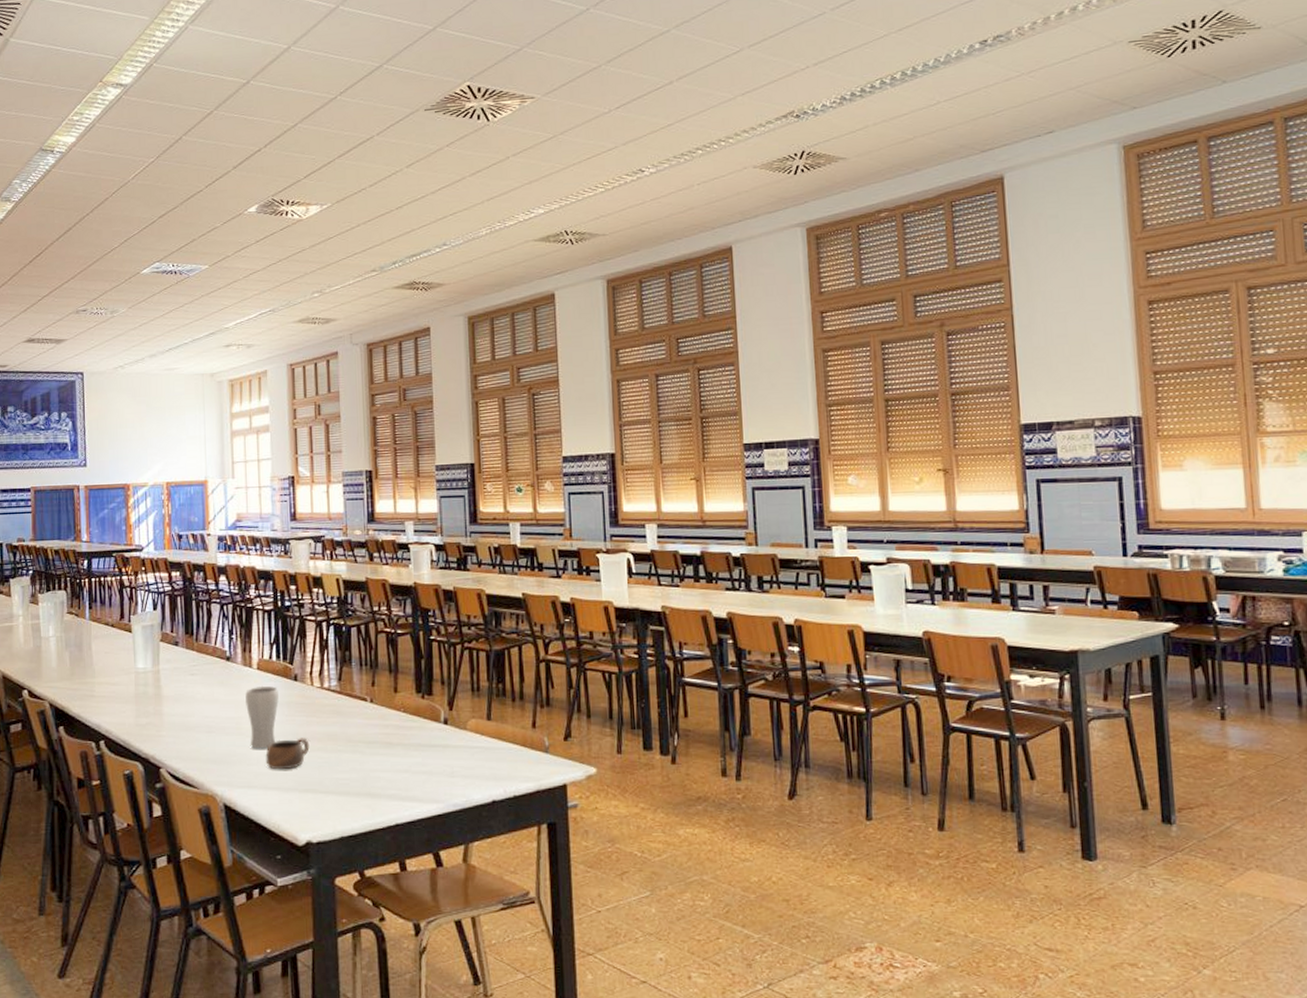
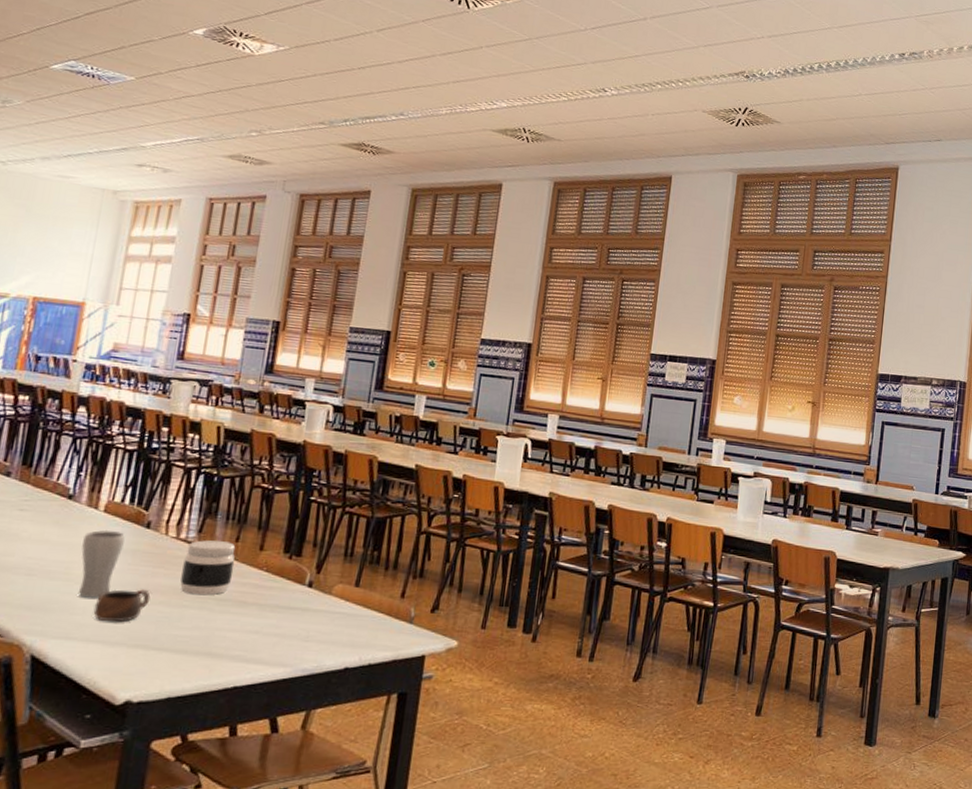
jar: none [331,687,376,740] -> present [180,540,236,596]

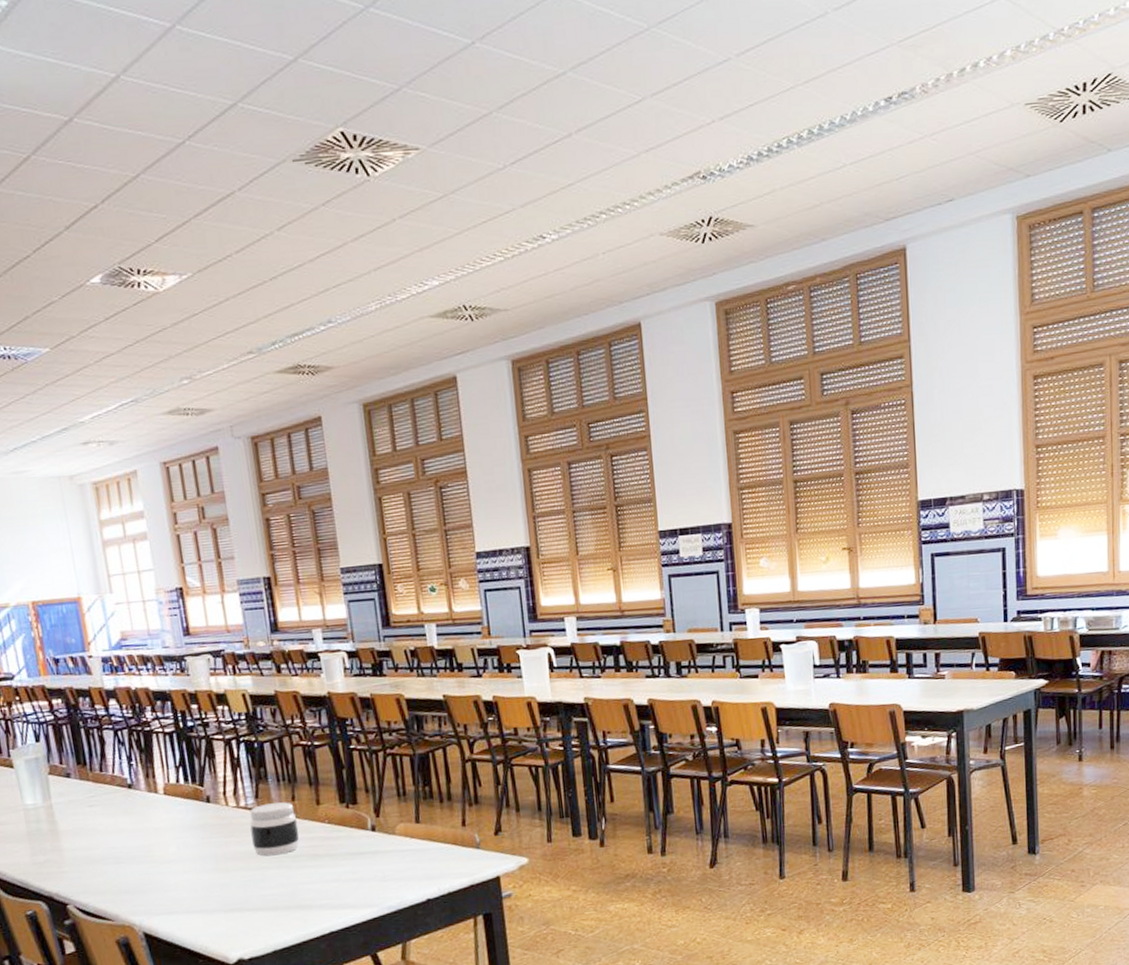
drinking glass: present [77,529,125,598] -> none [154,810,193,875]
cup: present [93,589,151,623] -> none [183,858,231,894]

